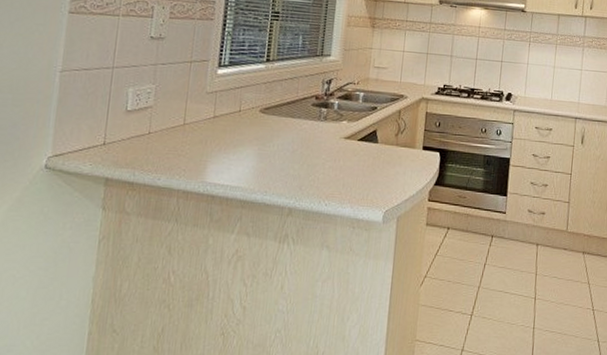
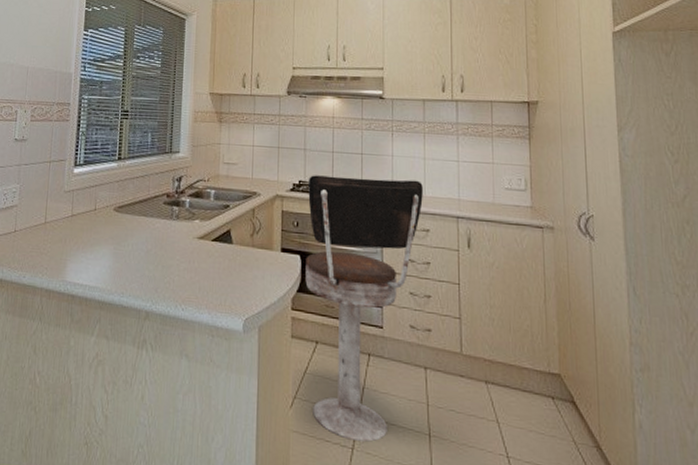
bar stool: none [440,80,551,308] -> present [305,175,423,442]

